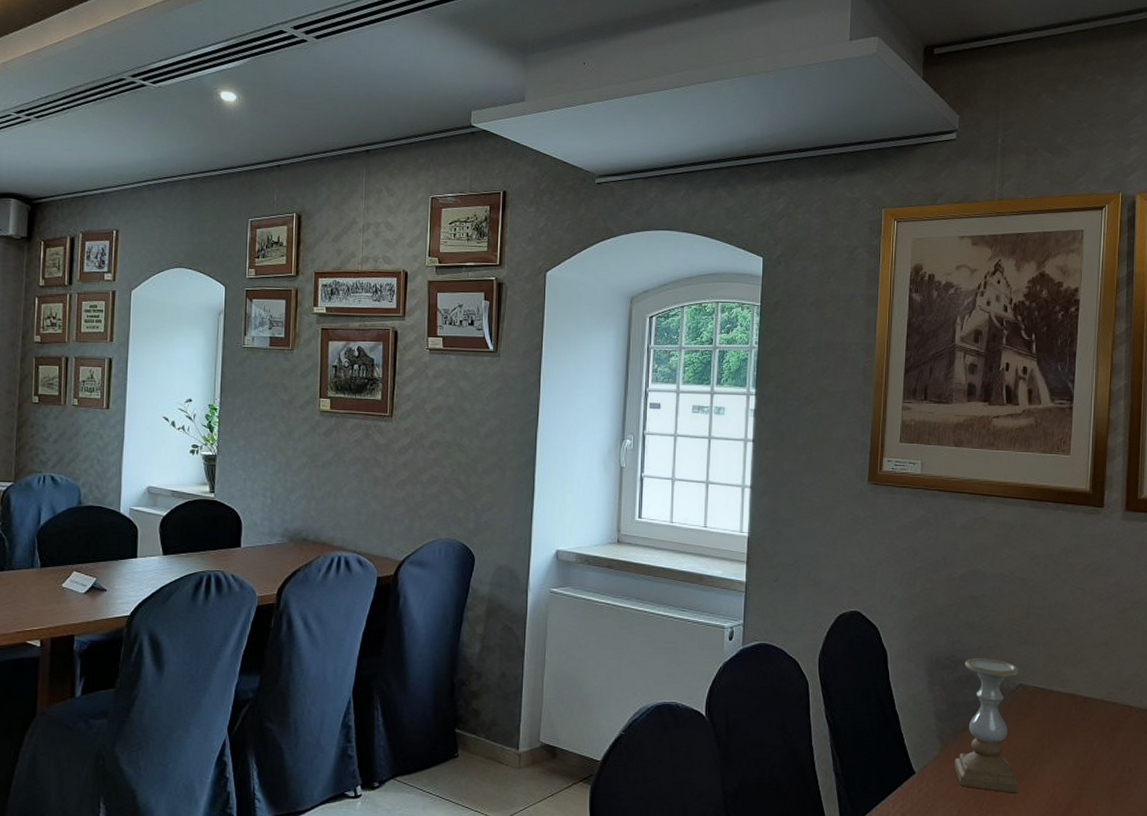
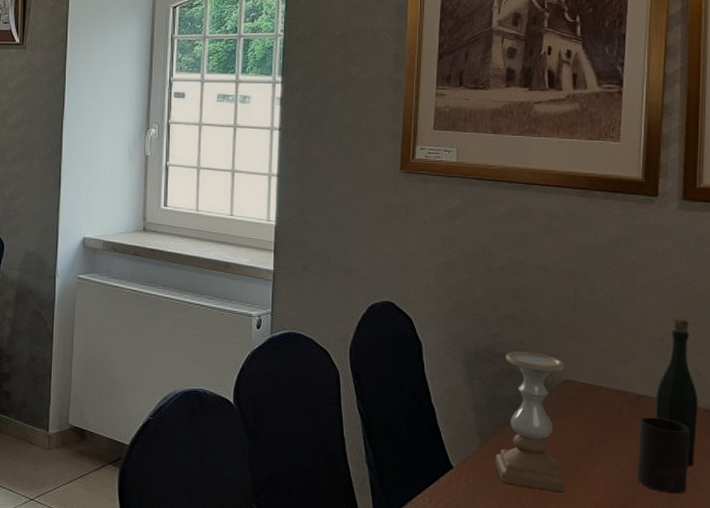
cup: none [1084,718,1130,791] -> present [638,417,689,494]
bottle: none [1100,623,1138,765] -> present [655,318,698,467]

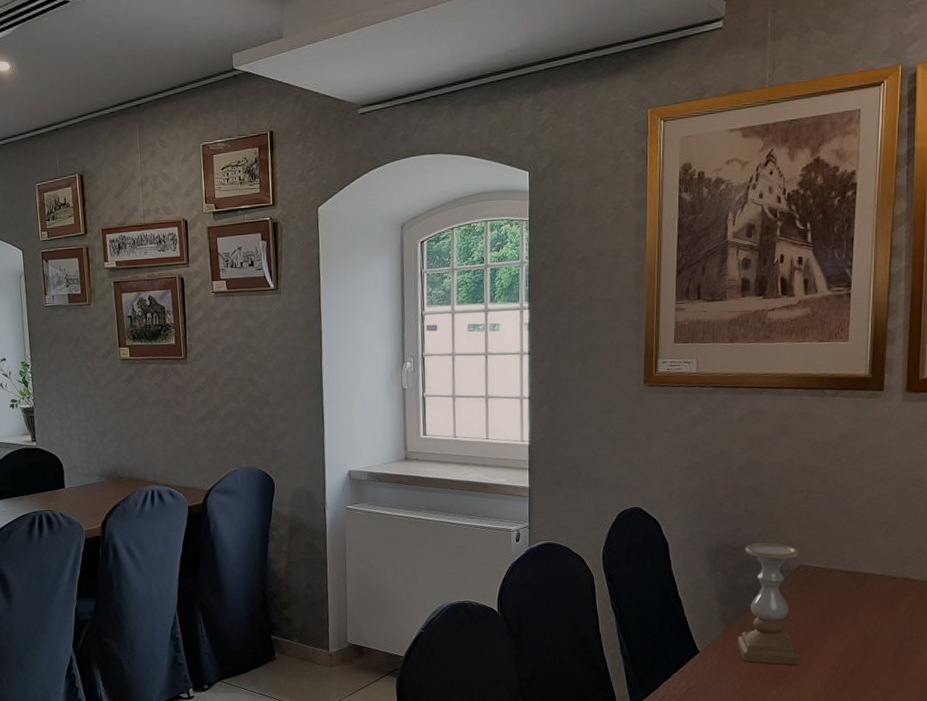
cup: present [638,417,689,494] -> none [865,592,911,658]
bottle: present [655,318,698,467] -> none [881,502,919,634]

